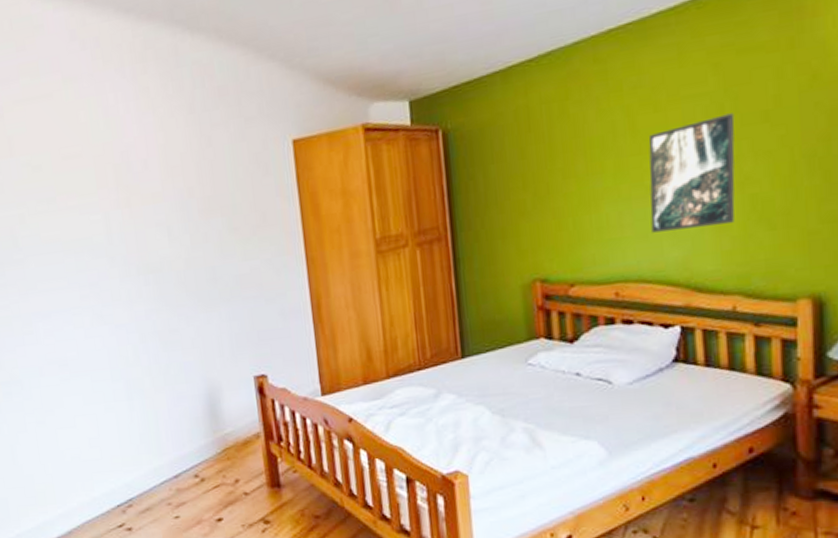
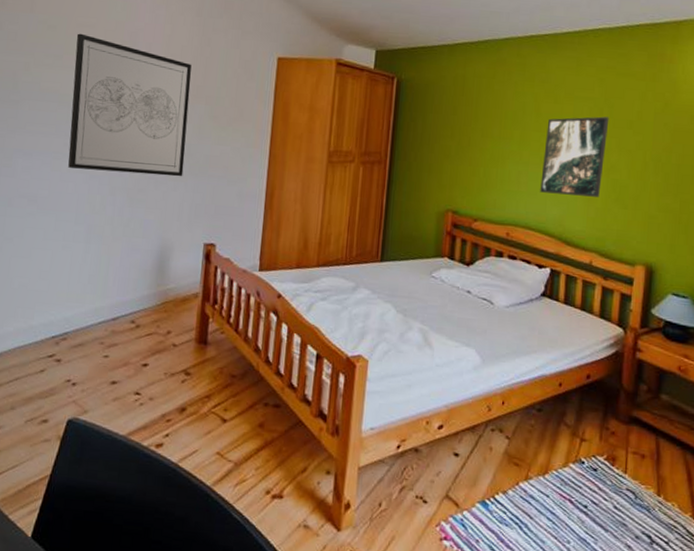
wall art: none [64,166,214,322] -> present [68,33,192,177]

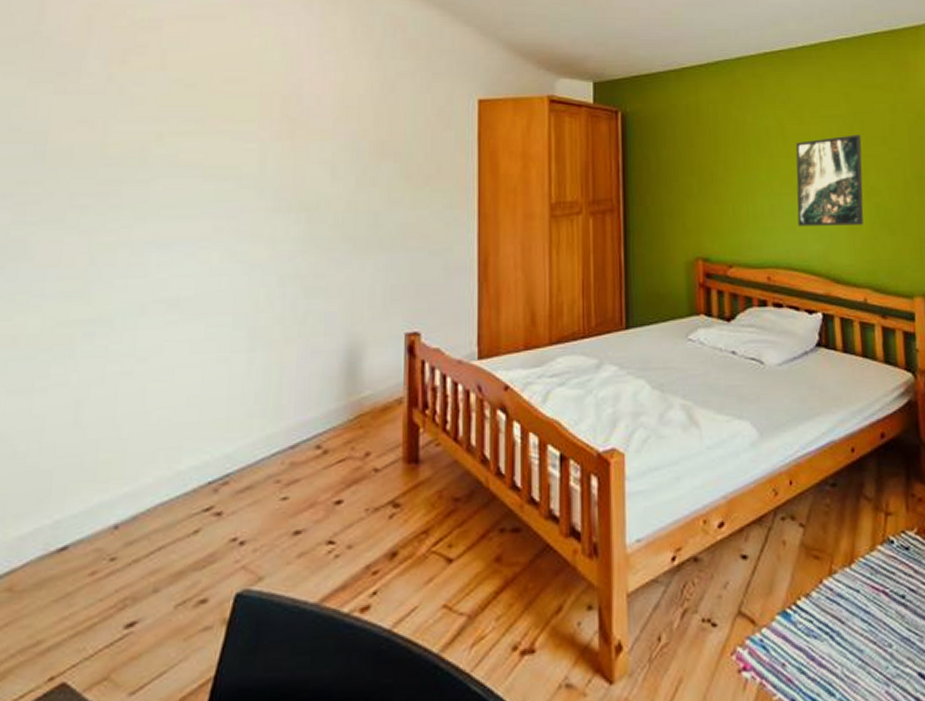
wall art: present [68,33,192,177] -> none [219,90,374,258]

